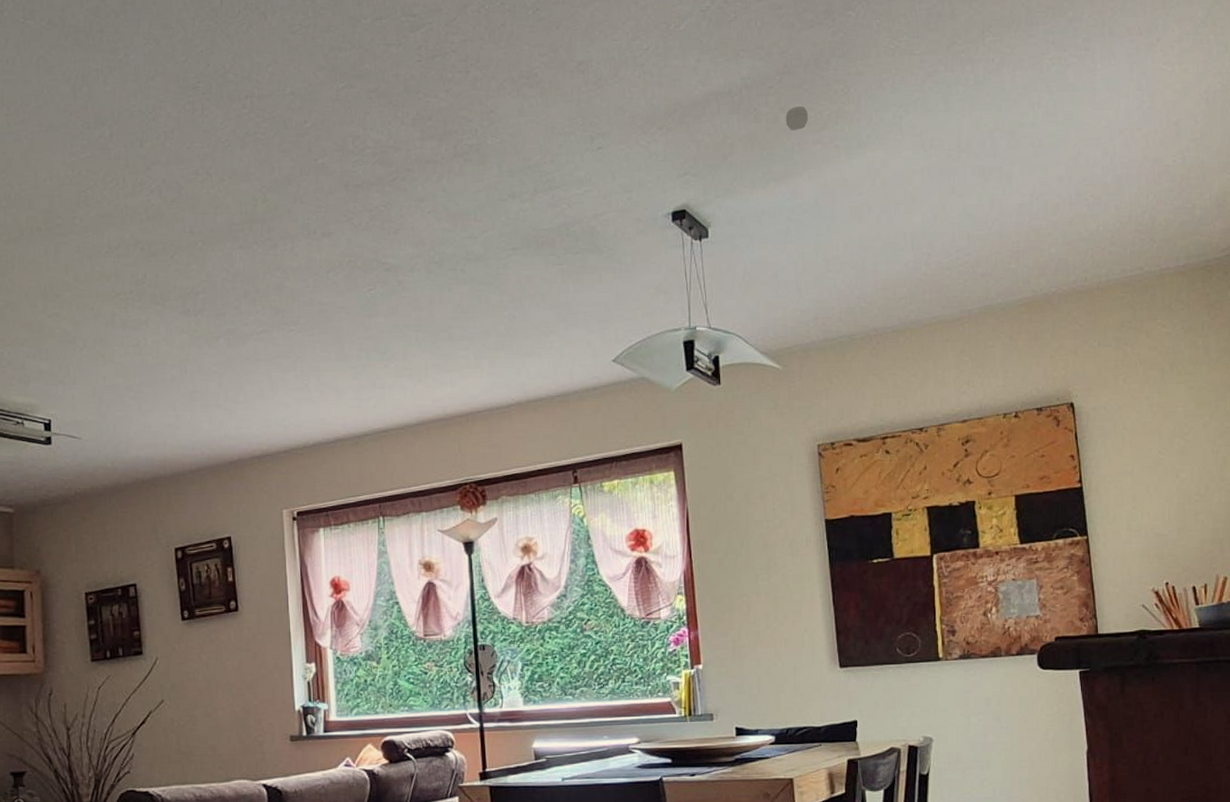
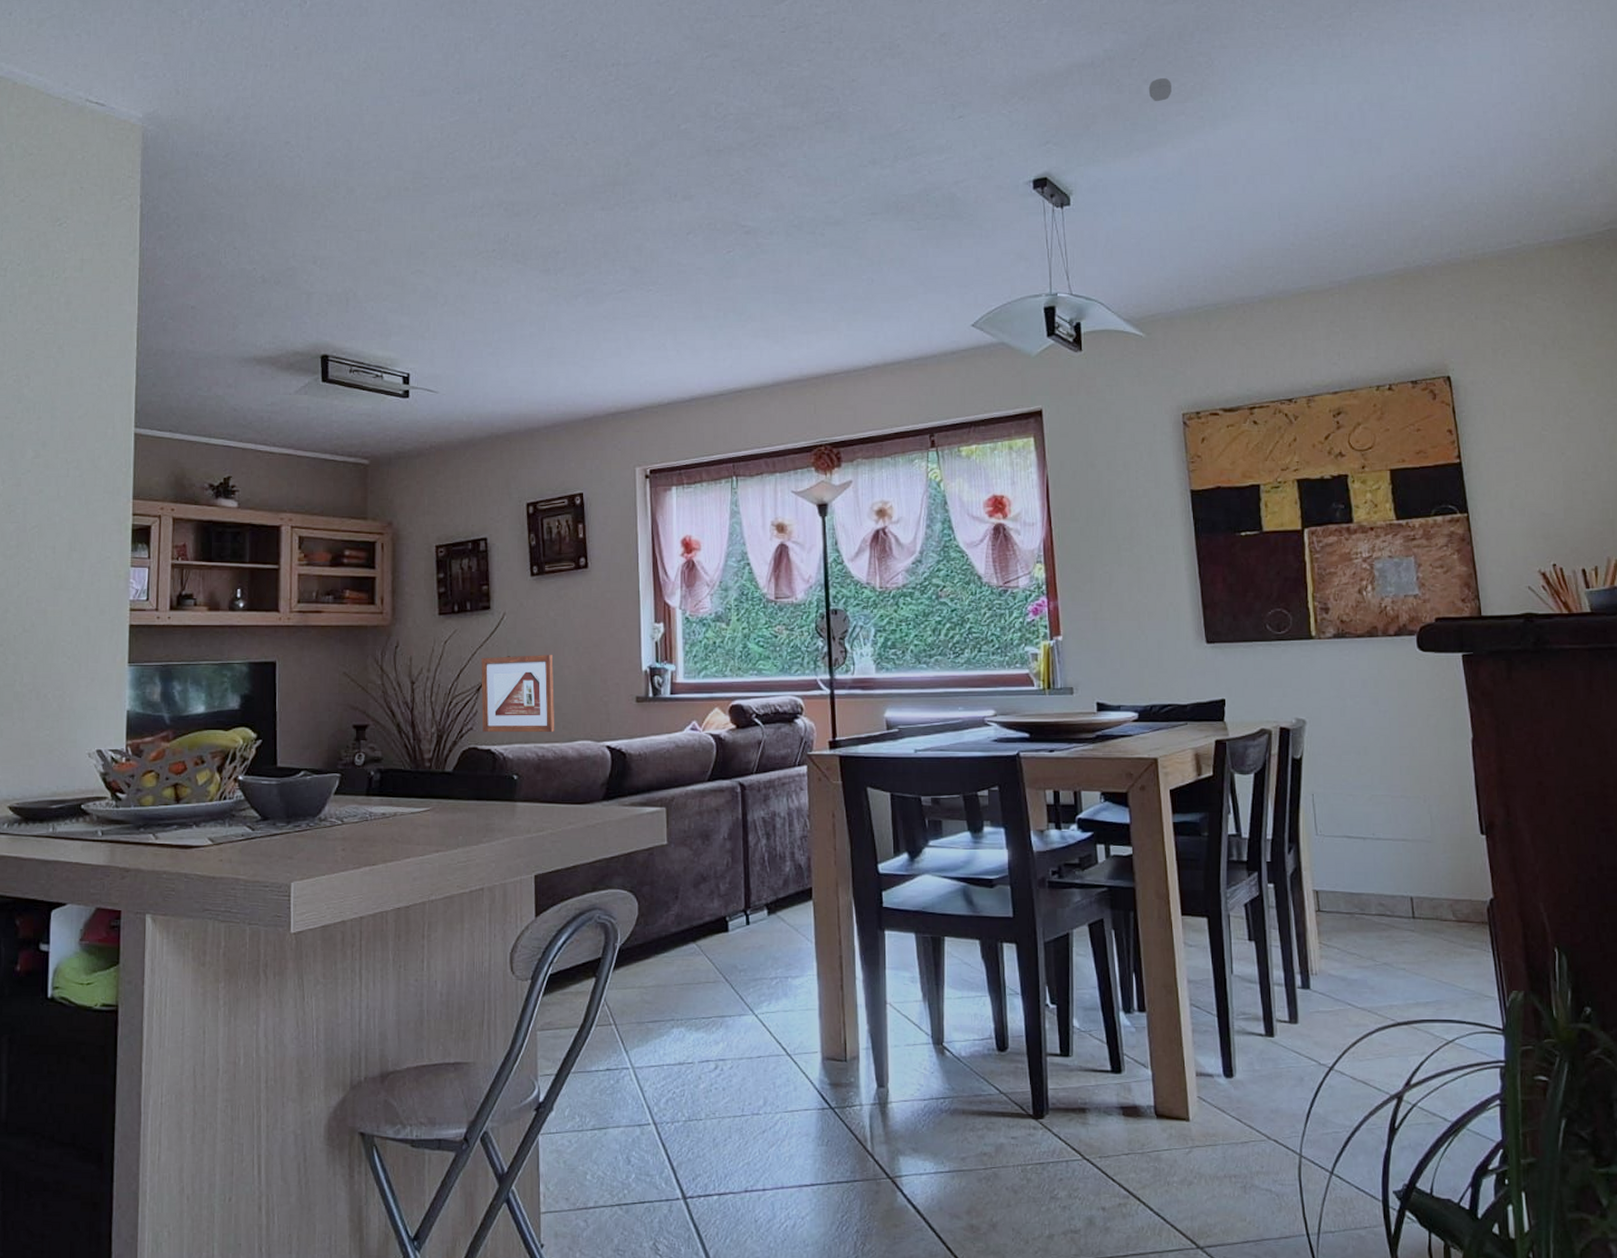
picture frame: none [135,698,212,775] -> present [481,655,555,733]

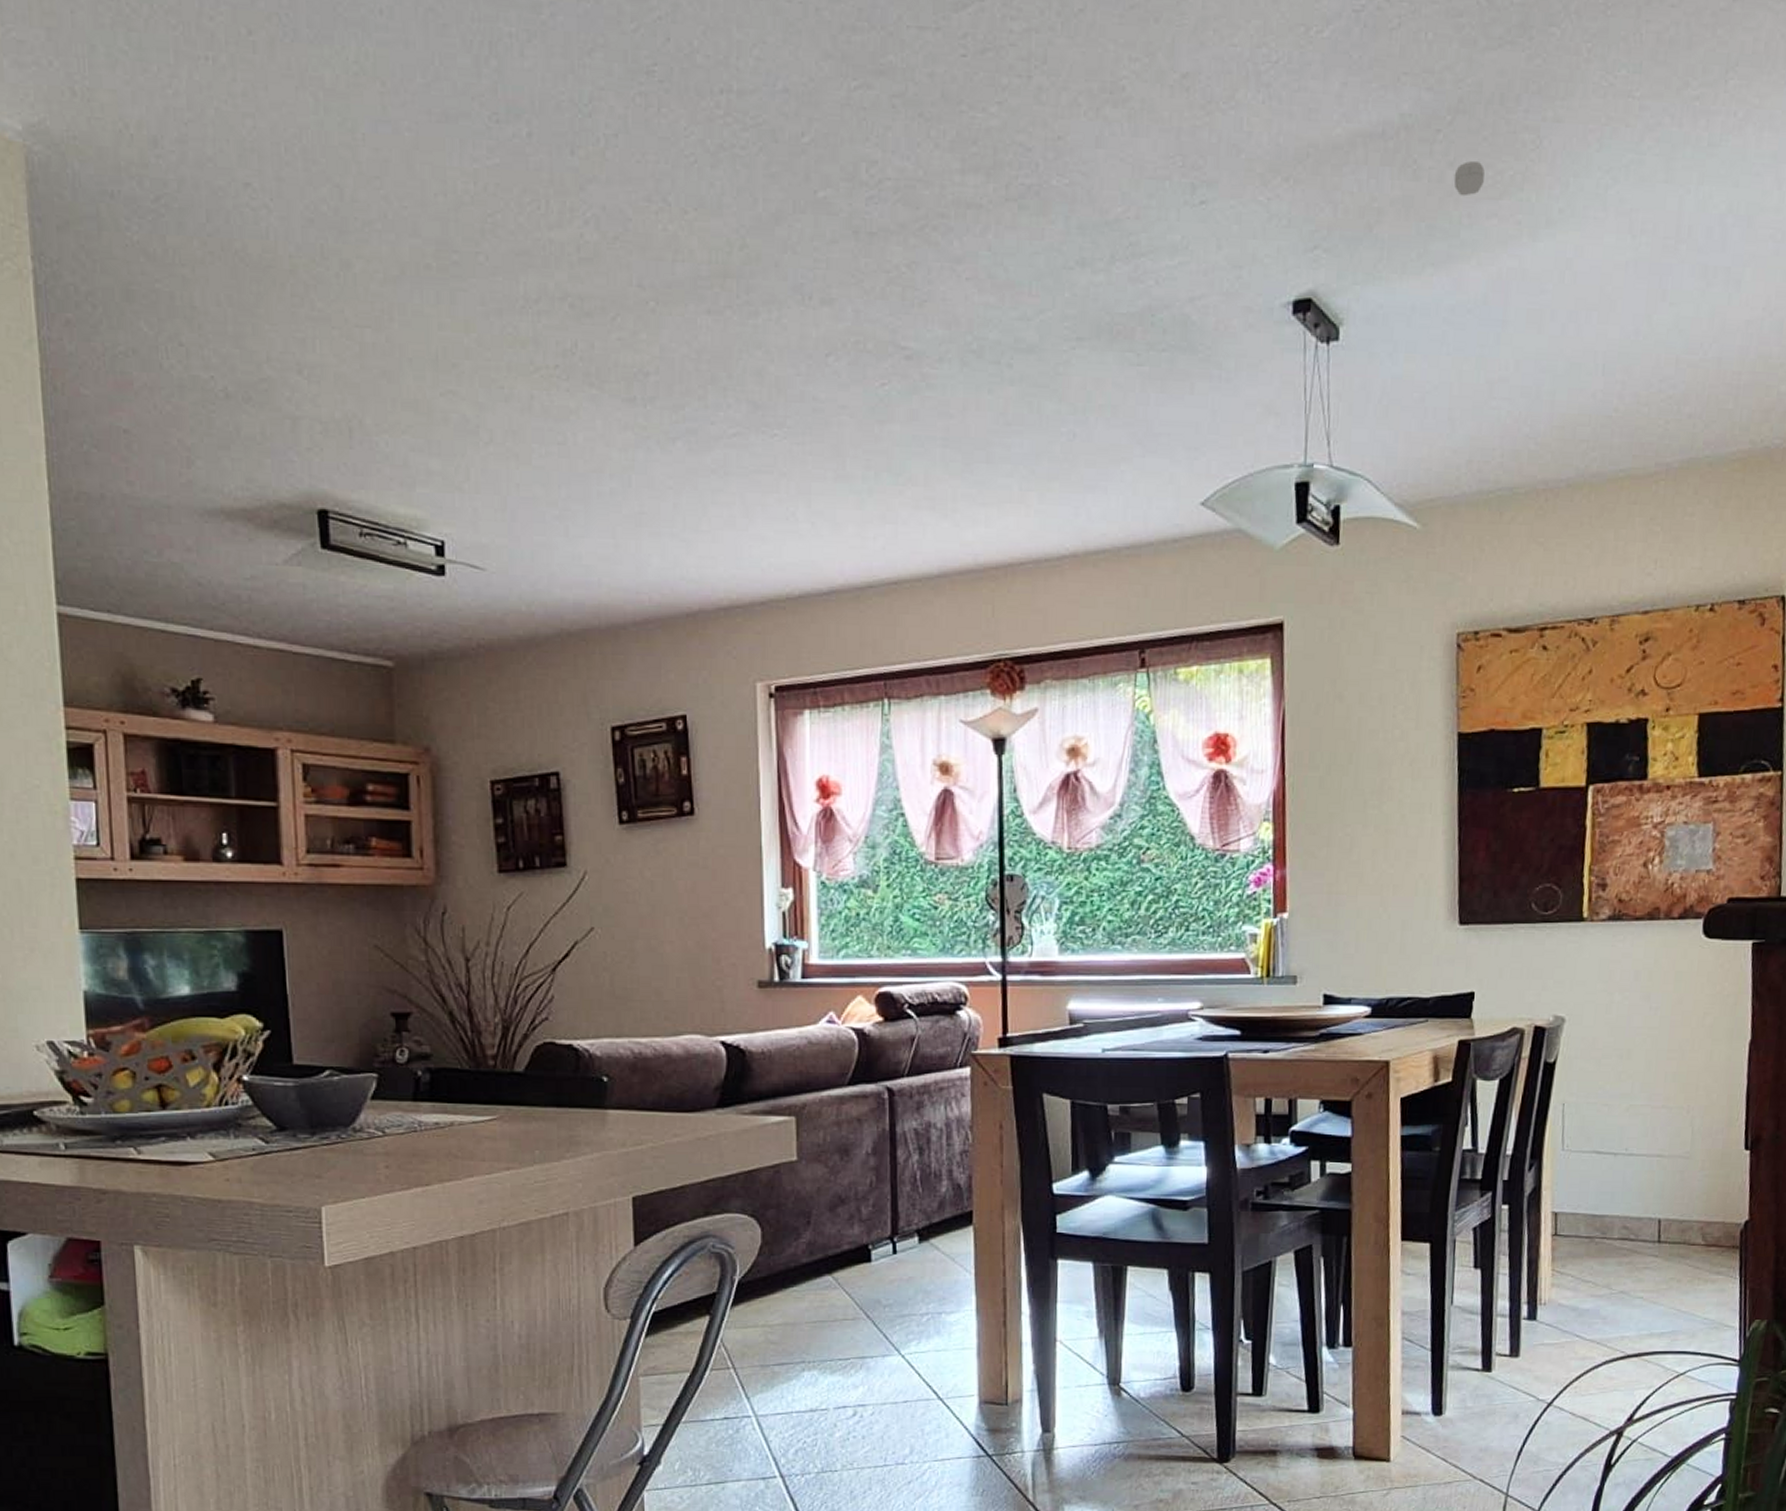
picture frame: present [481,655,555,733] -> none [556,926,655,1025]

